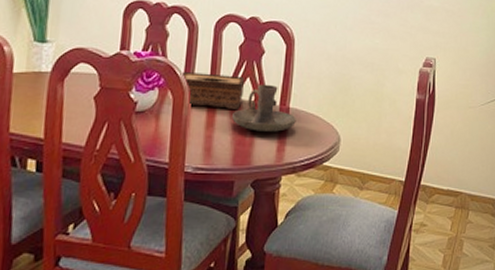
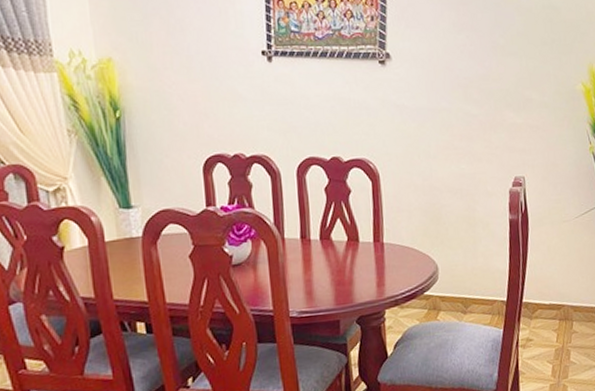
tissue box: present [180,72,245,109] -> none [270,218,336,252]
candle holder: present [232,84,296,132] -> none [328,222,392,270]

